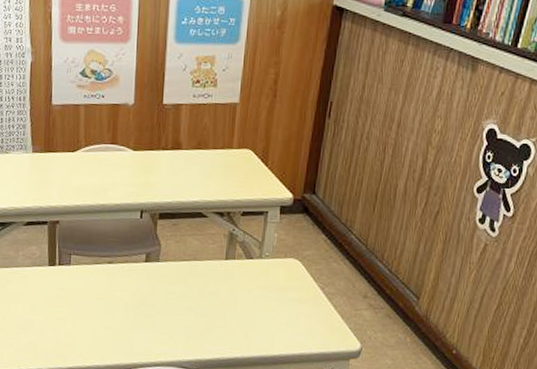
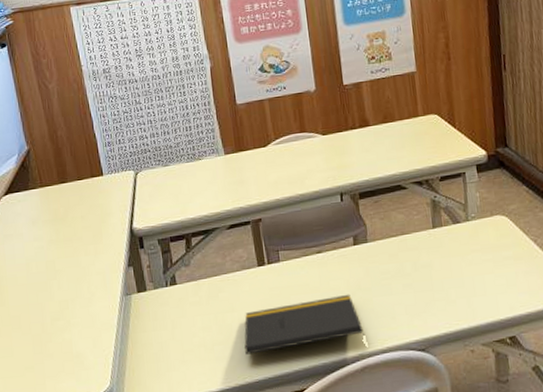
notepad: none [24,306,141,347] -> present [244,294,364,355]

